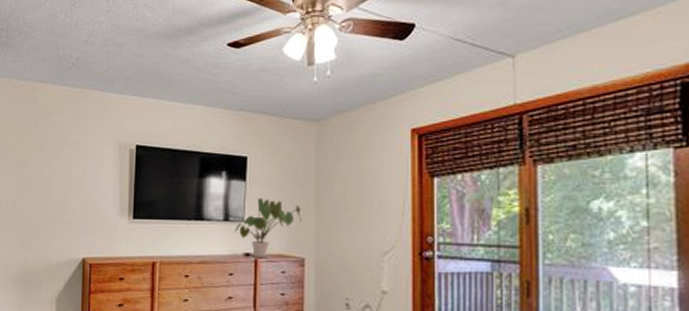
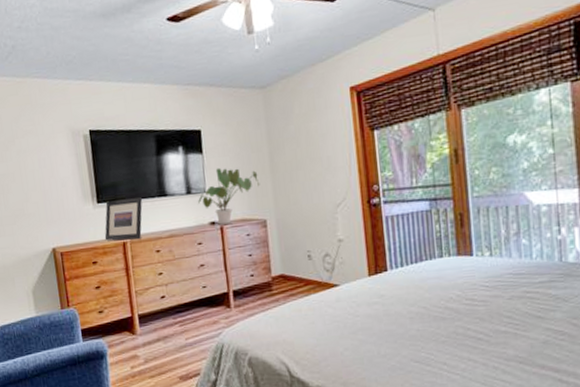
picture frame: none [135,217,179,262] -> present [104,196,143,241]

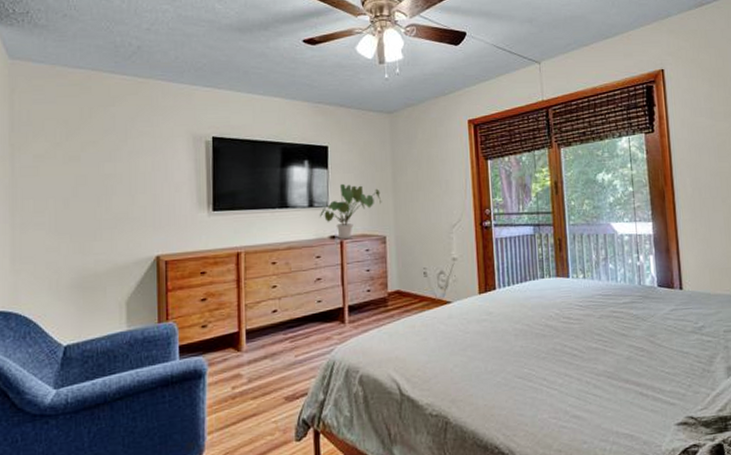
picture frame: present [104,196,143,241] -> none [217,206,263,251]

